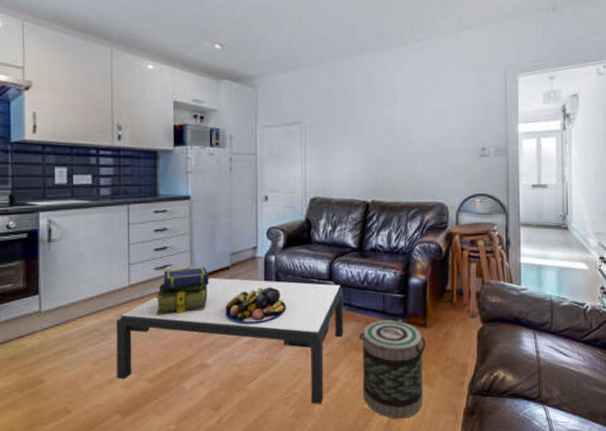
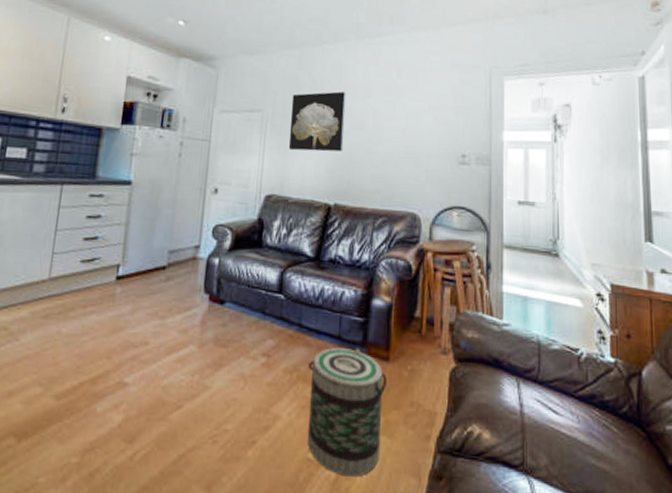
coffee table: present [116,277,344,404] -> none [18,277,294,447]
stack of books: present [155,267,210,316] -> none [74,264,142,318]
fruit bowl: present [225,287,287,324] -> none [154,294,227,339]
wall art: none [326,100,376,157] -> present [288,91,346,152]

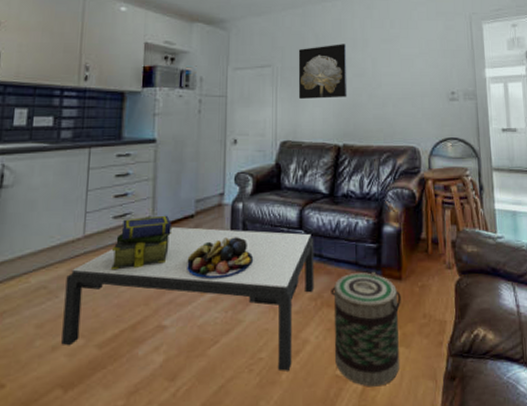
coffee table: none [18,277,294,447] -> present [61,226,314,371]
stack of books: none [74,264,142,318] -> present [110,215,173,270]
fruit bowl: none [154,294,227,339] -> present [187,237,254,279]

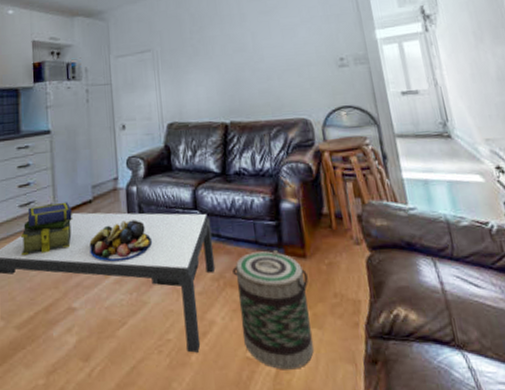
wall art: present [298,44,348,100] -> none [176,21,230,81]

